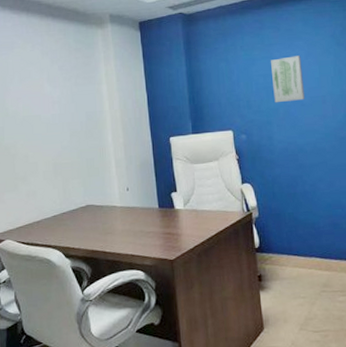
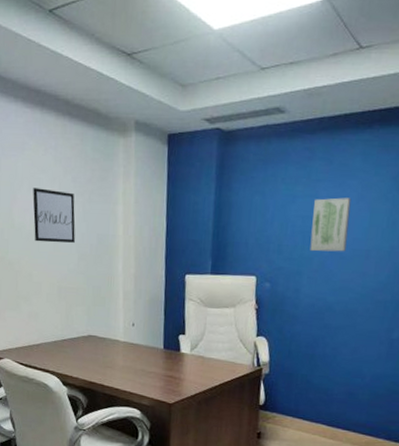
wall art: none [24,78,66,126] -> present [33,188,76,243]

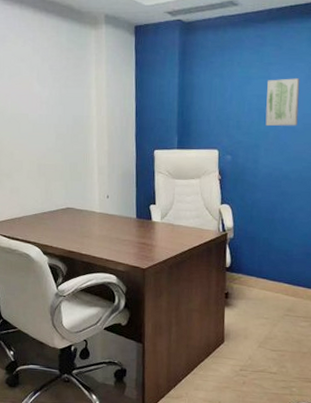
wall art: present [33,188,76,243] -> none [13,75,53,125]

